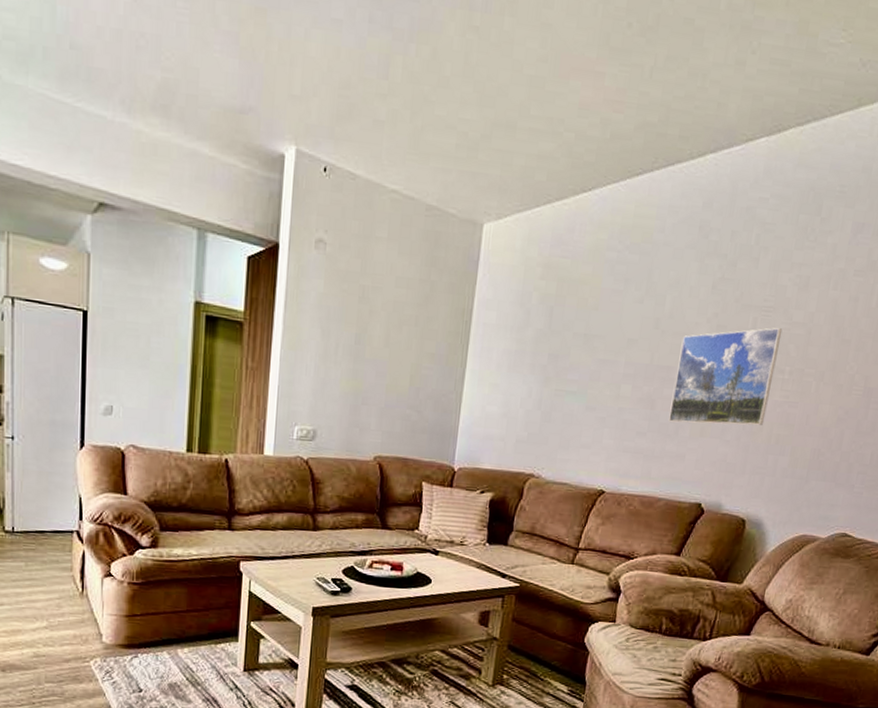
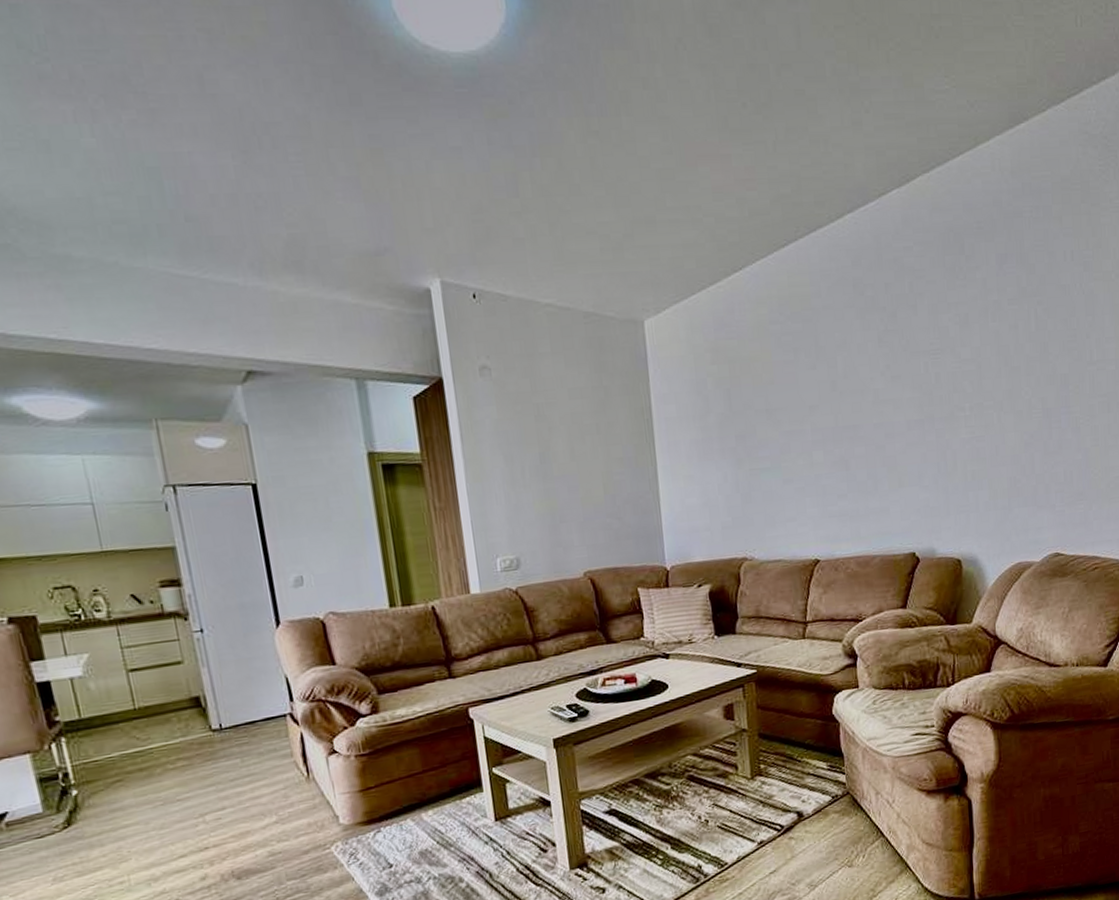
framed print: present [668,327,783,426] -> none [861,367,957,479]

